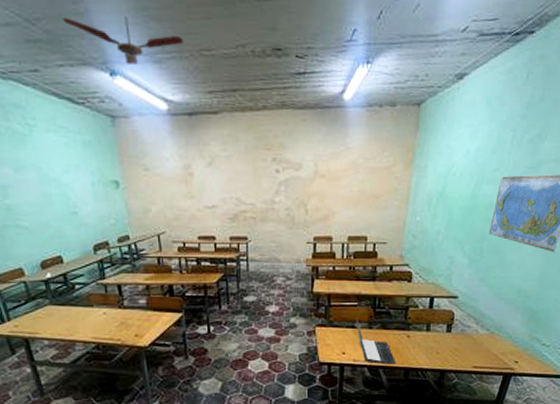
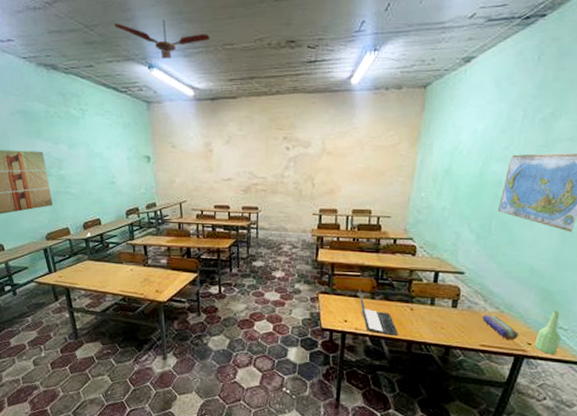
pencil case: none [475,337,507,359] -> present [483,315,518,340]
bottle: none [521,329,544,370] -> present [535,311,561,354]

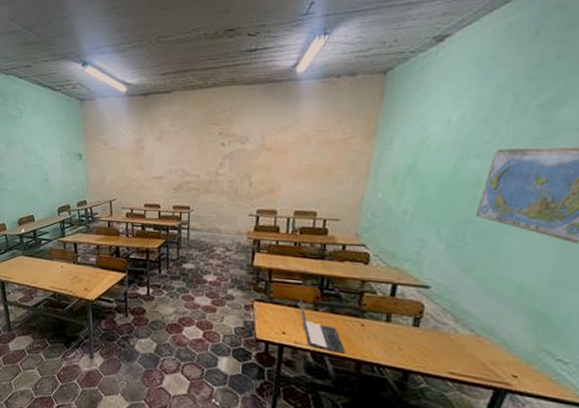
ceiling fan: present [113,19,210,59] -> none [50,15,144,55]
pencil case: present [483,315,518,340] -> none [452,337,500,370]
bottle: present [535,311,561,354] -> none [522,339,560,392]

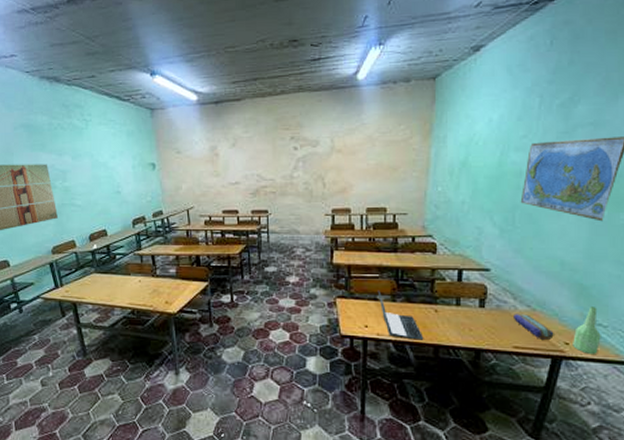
pencil case: none [452,337,500,370] -> present [514,314,554,340]
bottle: none [522,339,560,392] -> present [573,307,601,354]

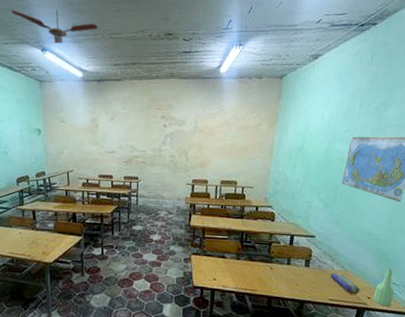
ceiling fan: none [114,26,211,65] -> present [10,9,98,44]
laptop: present [377,291,424,340] -> none [225,250,260,292]

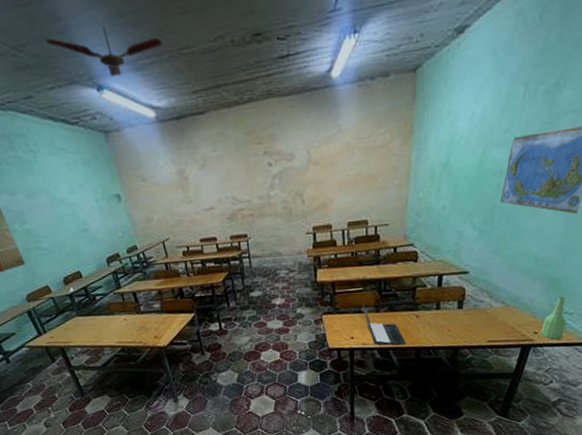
laptop: none [225,250,260,292] -> present [362,304,406,345]
pencil case: present [331,273,360,294] -> none [489,310,525,332]

